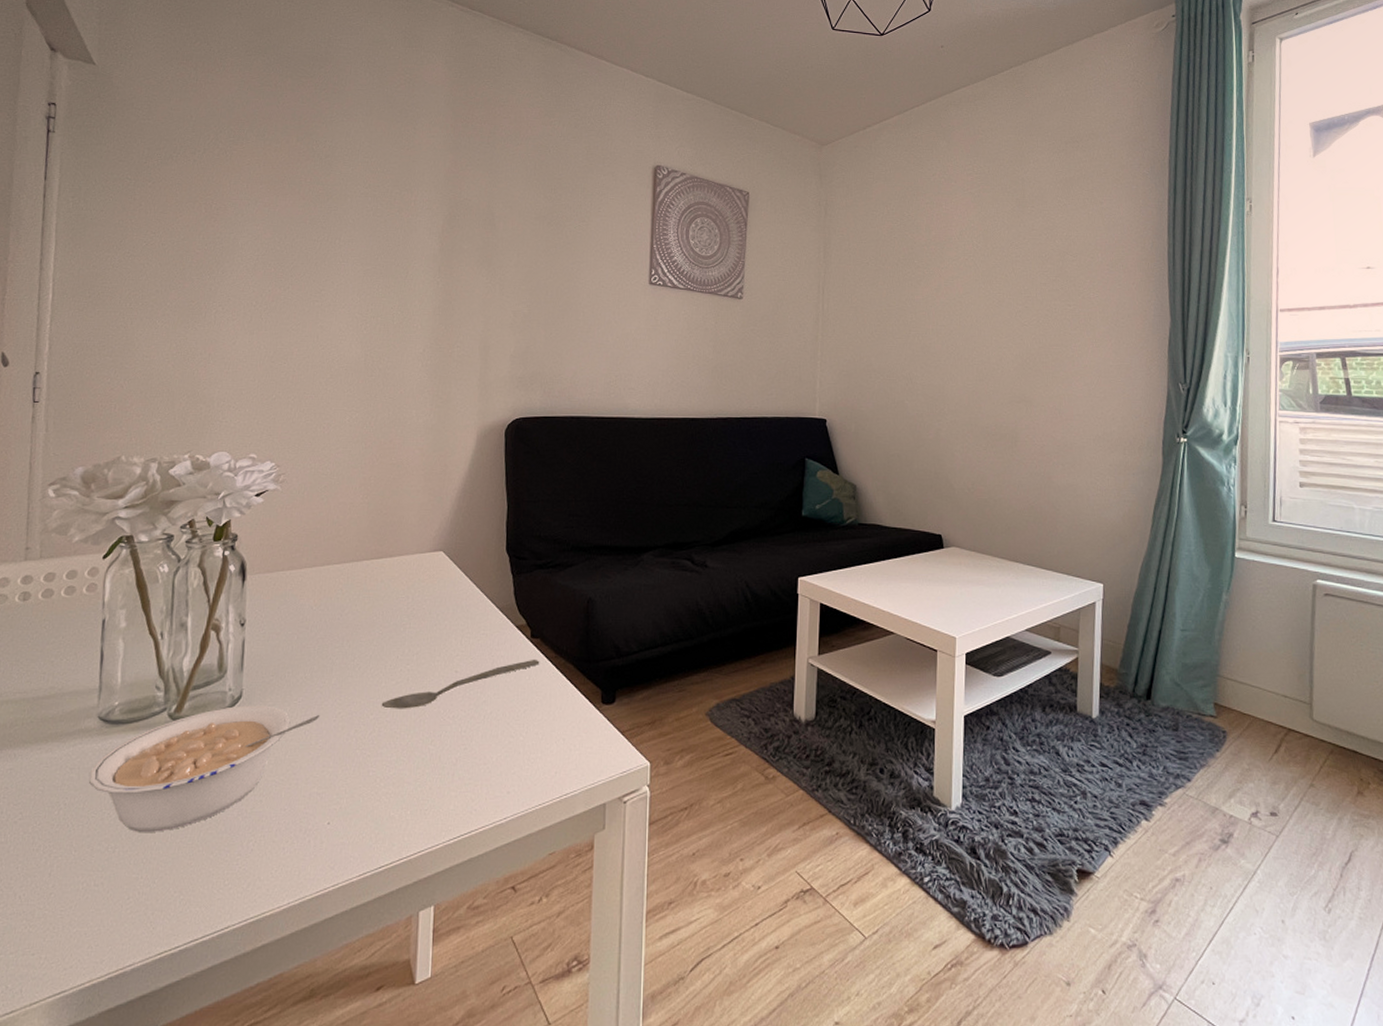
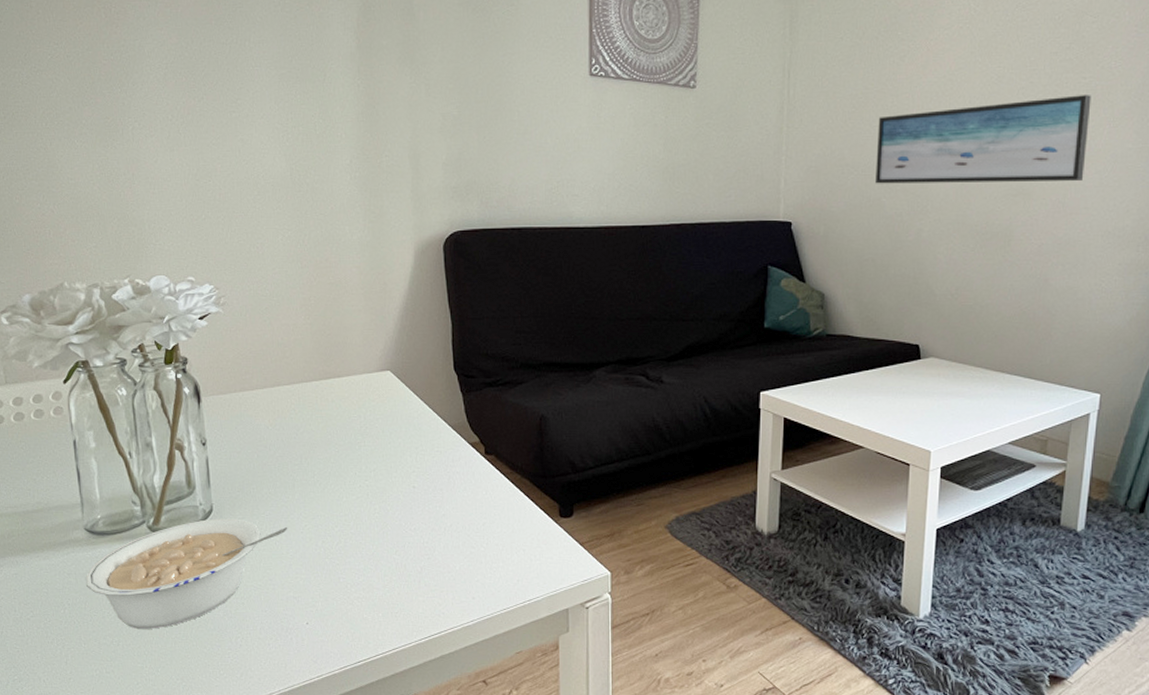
spoon: present [381,659,540,709] -> none [344,474,496,522]
wall art: none [899,319,1077,391] -> present [875,95,1091,184]

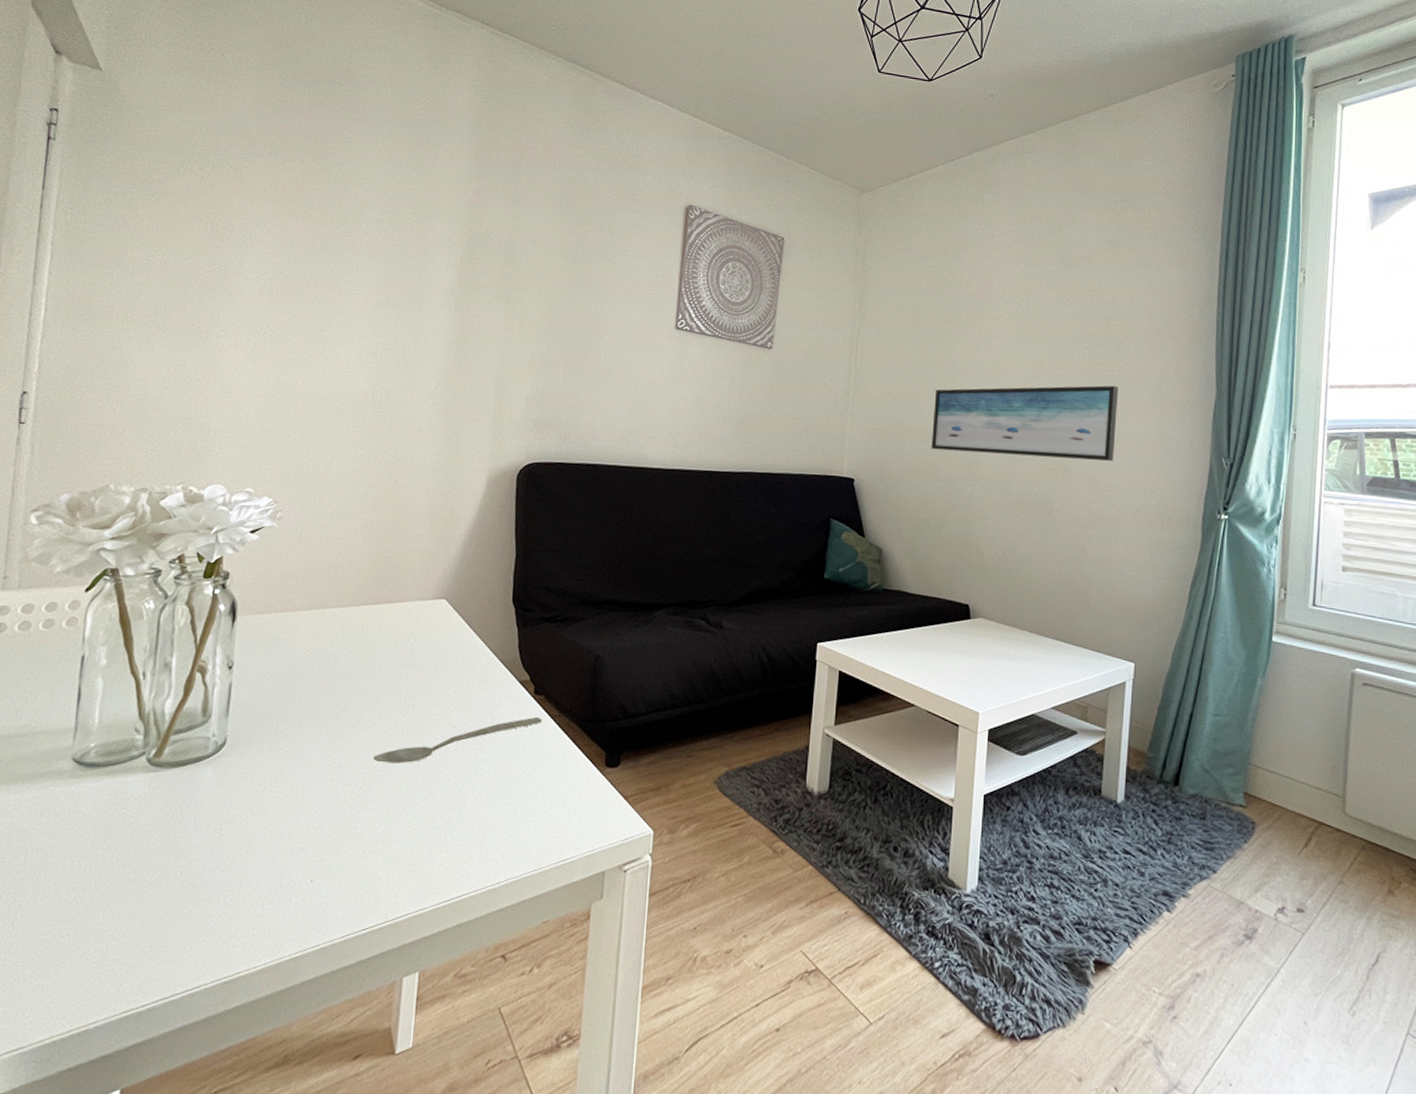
legume: present [85,518,288,629] -> none [59,752,308,883]
spoon: none [344,474,496,522] -> present [373,716,543,764]

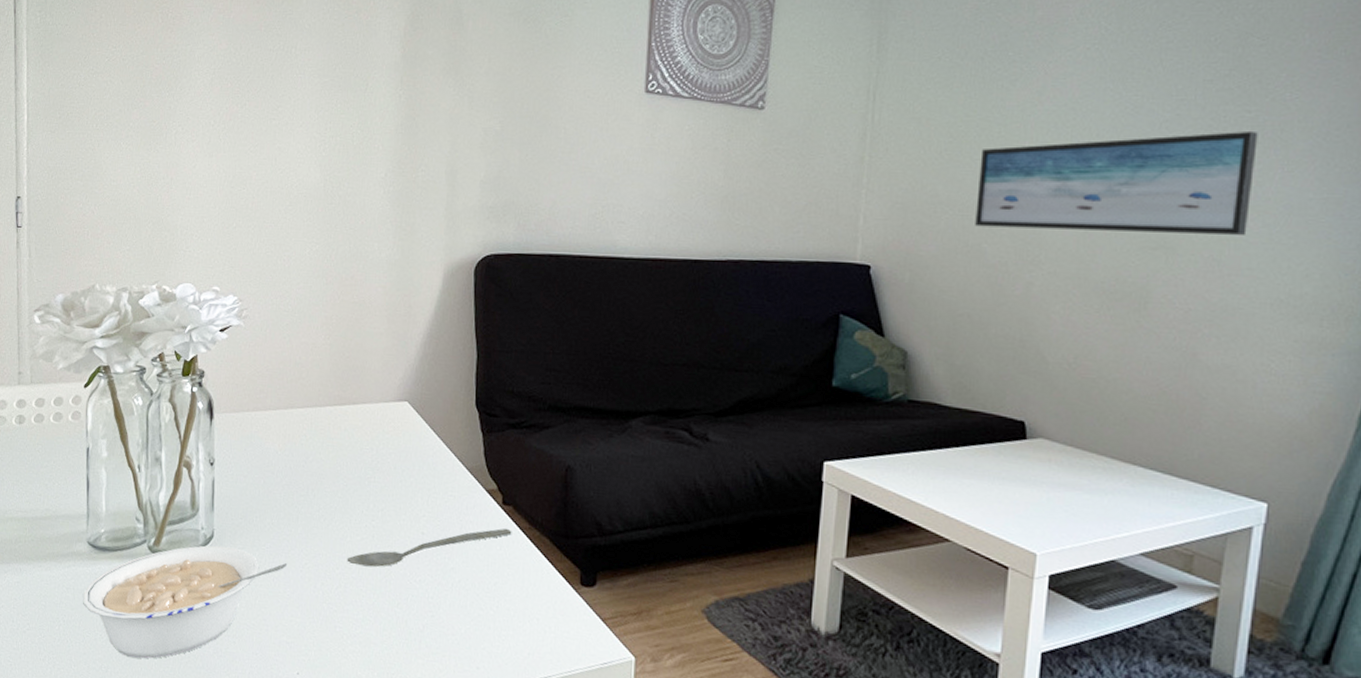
legume: none [59,752,308,883] -> present [82,545,288,659]

